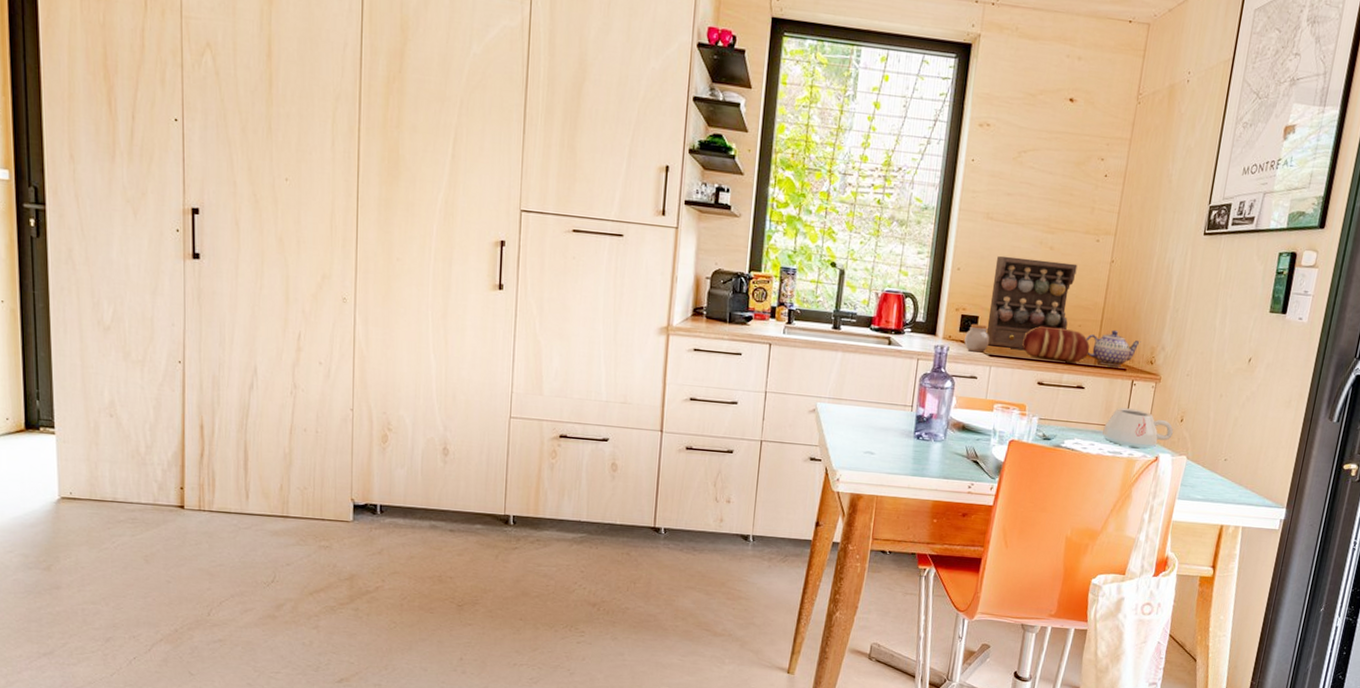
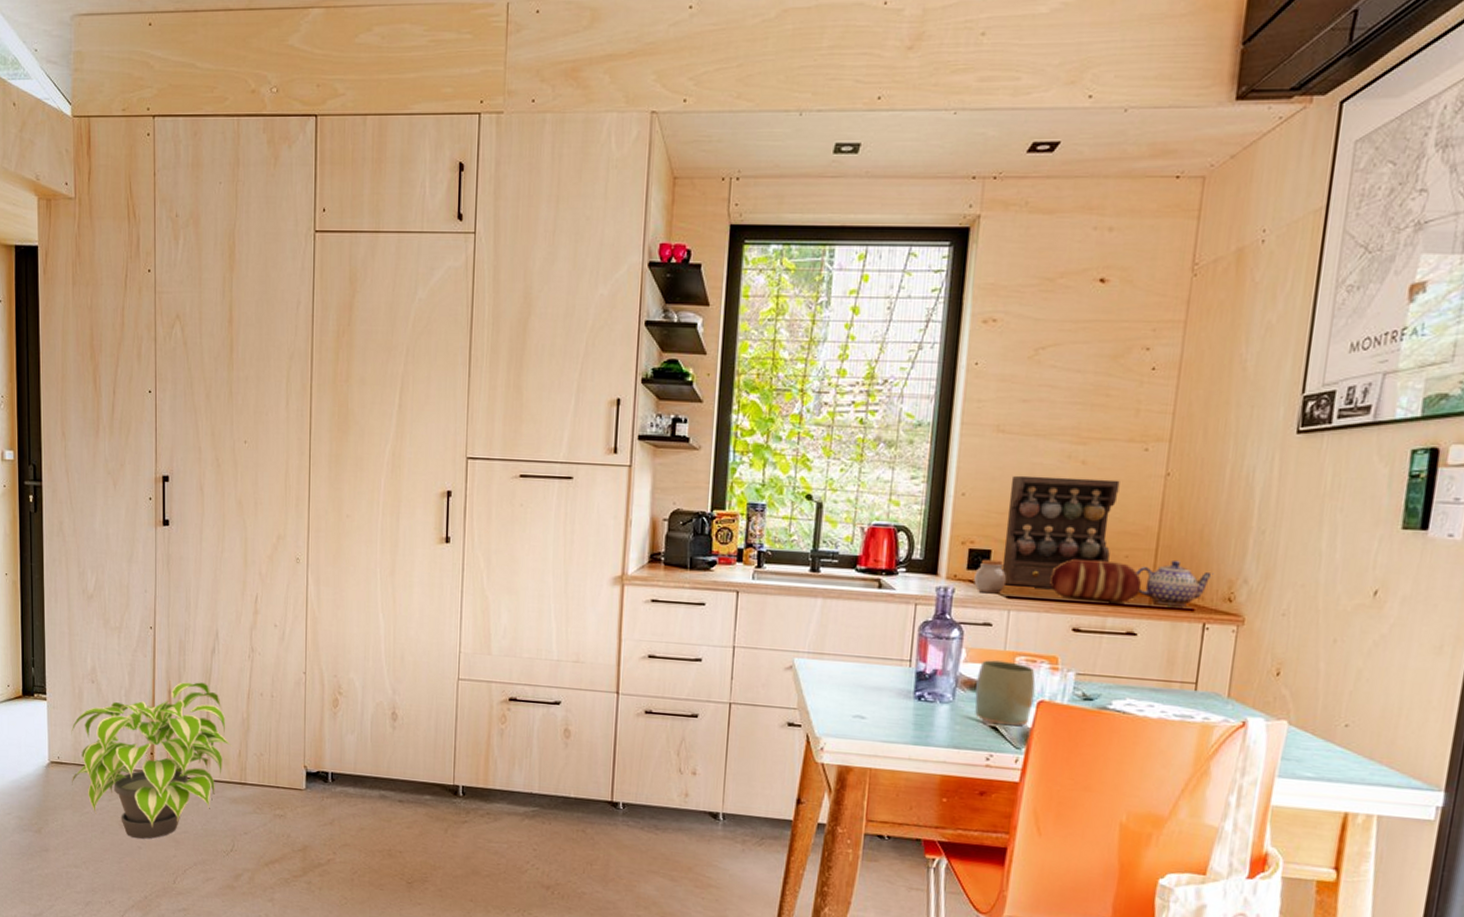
plant: none [86,417,273,573] -> present [71,682,232,839]
mug: none [961,406,1009,461] -> present [974,660,1036,726]
cup: present [1102,407,1173,449] -> none [1165,658,1266,711]

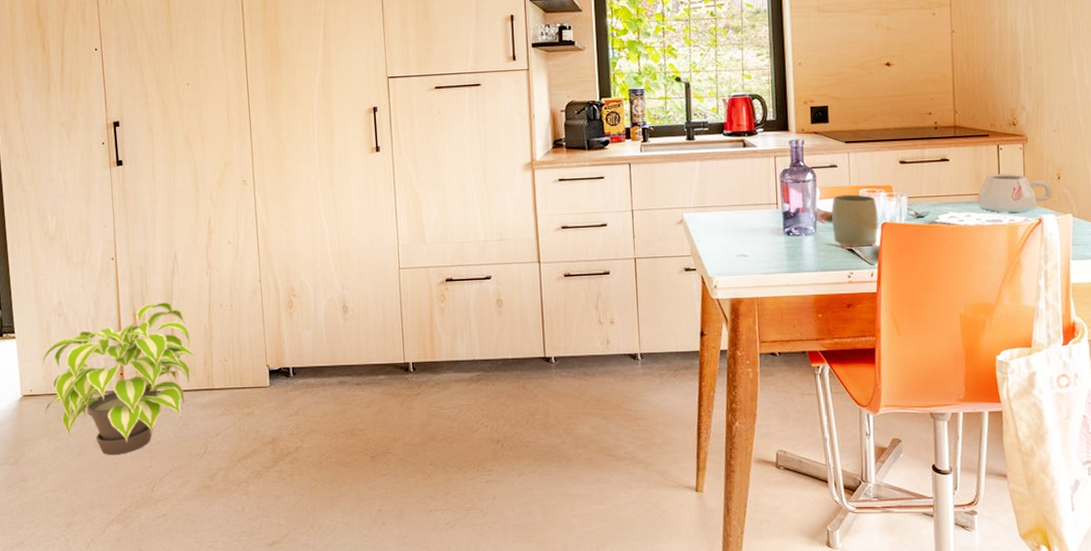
jar: present [974,559,1007,594] -> none [818,113,844,141]
spice rack: present [1002,475,1120,588] -> none [835,40,919,133]
bread loaf: present [1050,558,1142,604] -> none [877,104,947,139]
teapot: present [1135,559,1214,607] -> none [940,97,999,135]
cup: none [1165,658,1266,711] -> present [977,173,1052,213]

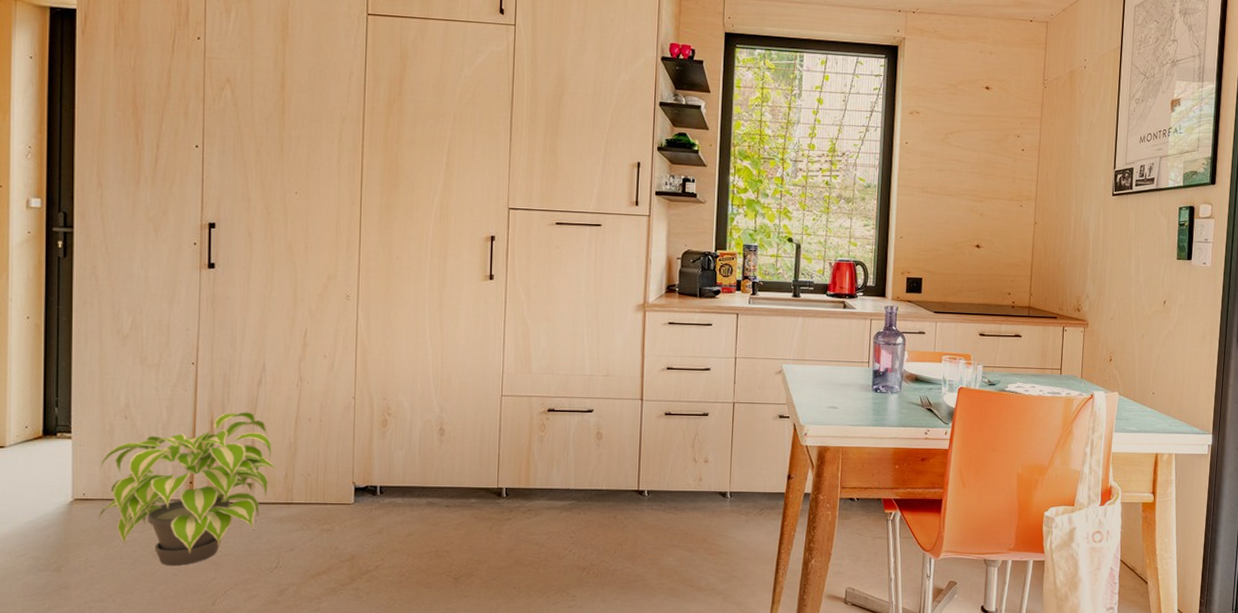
mug: present [831,194,878,247] -> none [915,359,957,407]
cup: present [977,173,1052,213] -> none [1041,352,1104,387]

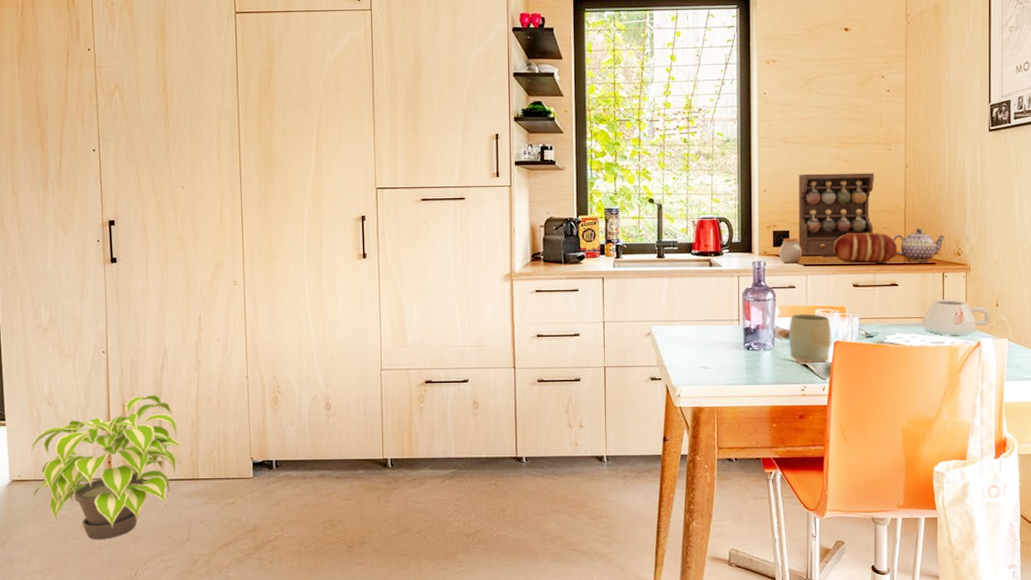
jar: none [911,285,934,310] -> present [779,238,803,264]
mug: none [915,359,957,407] -> present [789,314,831,363]
spice rack: none [930,223,1005,305] -> present [798,172,874,256]
bread loaf: none [963,283,1023,315] -> present [834,232,898,264]
teapot: none [1018,282,1068,316] -> present [892,228,946,262]
cup: none [1041,352,1104,387] -> present [922,299,990,335]

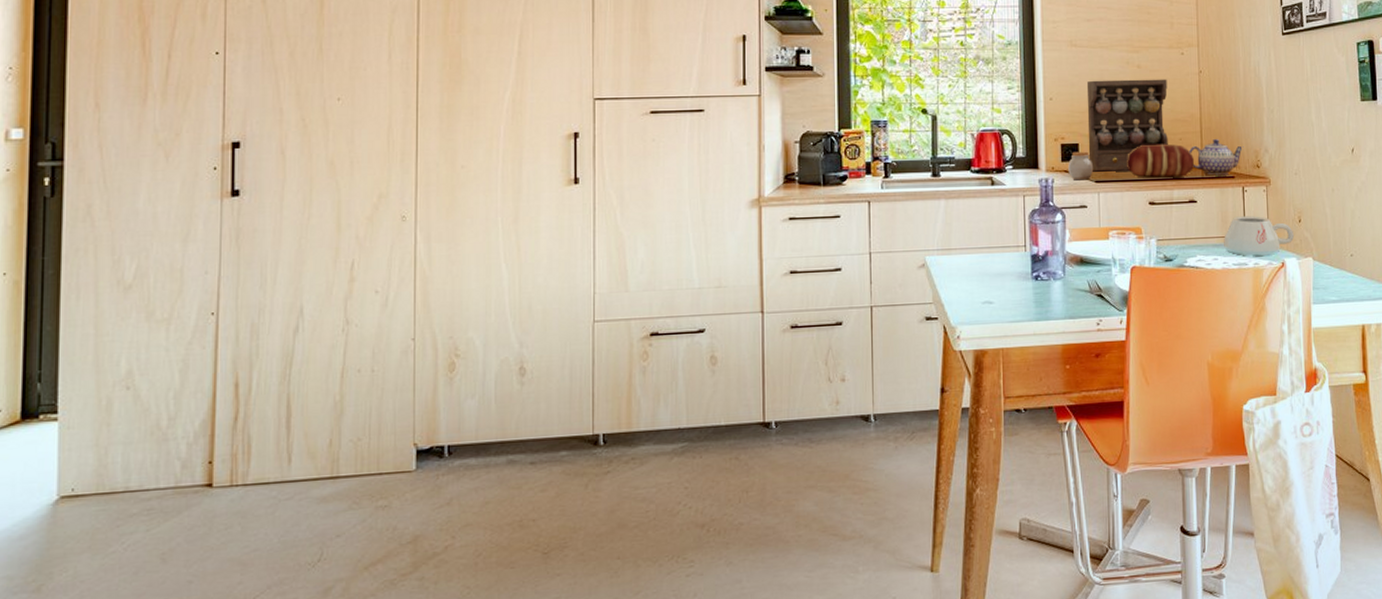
plant: present [31,395,184,539] -> none [92,368,321,571]
mug: present [789,314,831,363] -> none [1081,236,1128,292]

